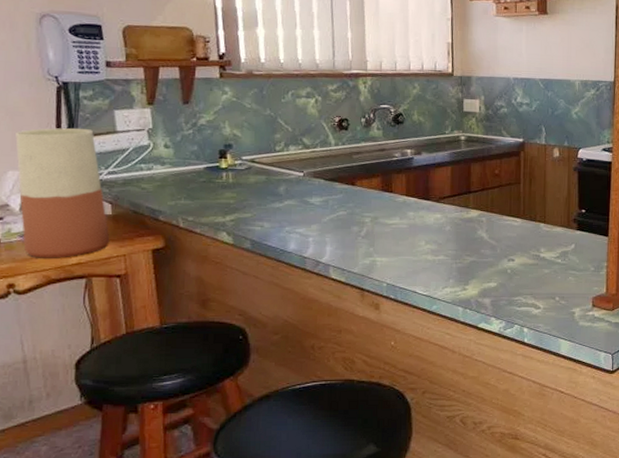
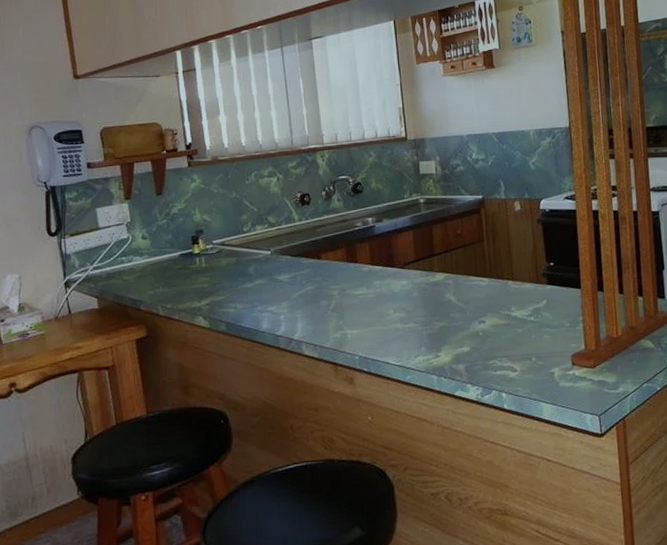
vase: present [15,128,110,258] -> none [12,228,98,356]

